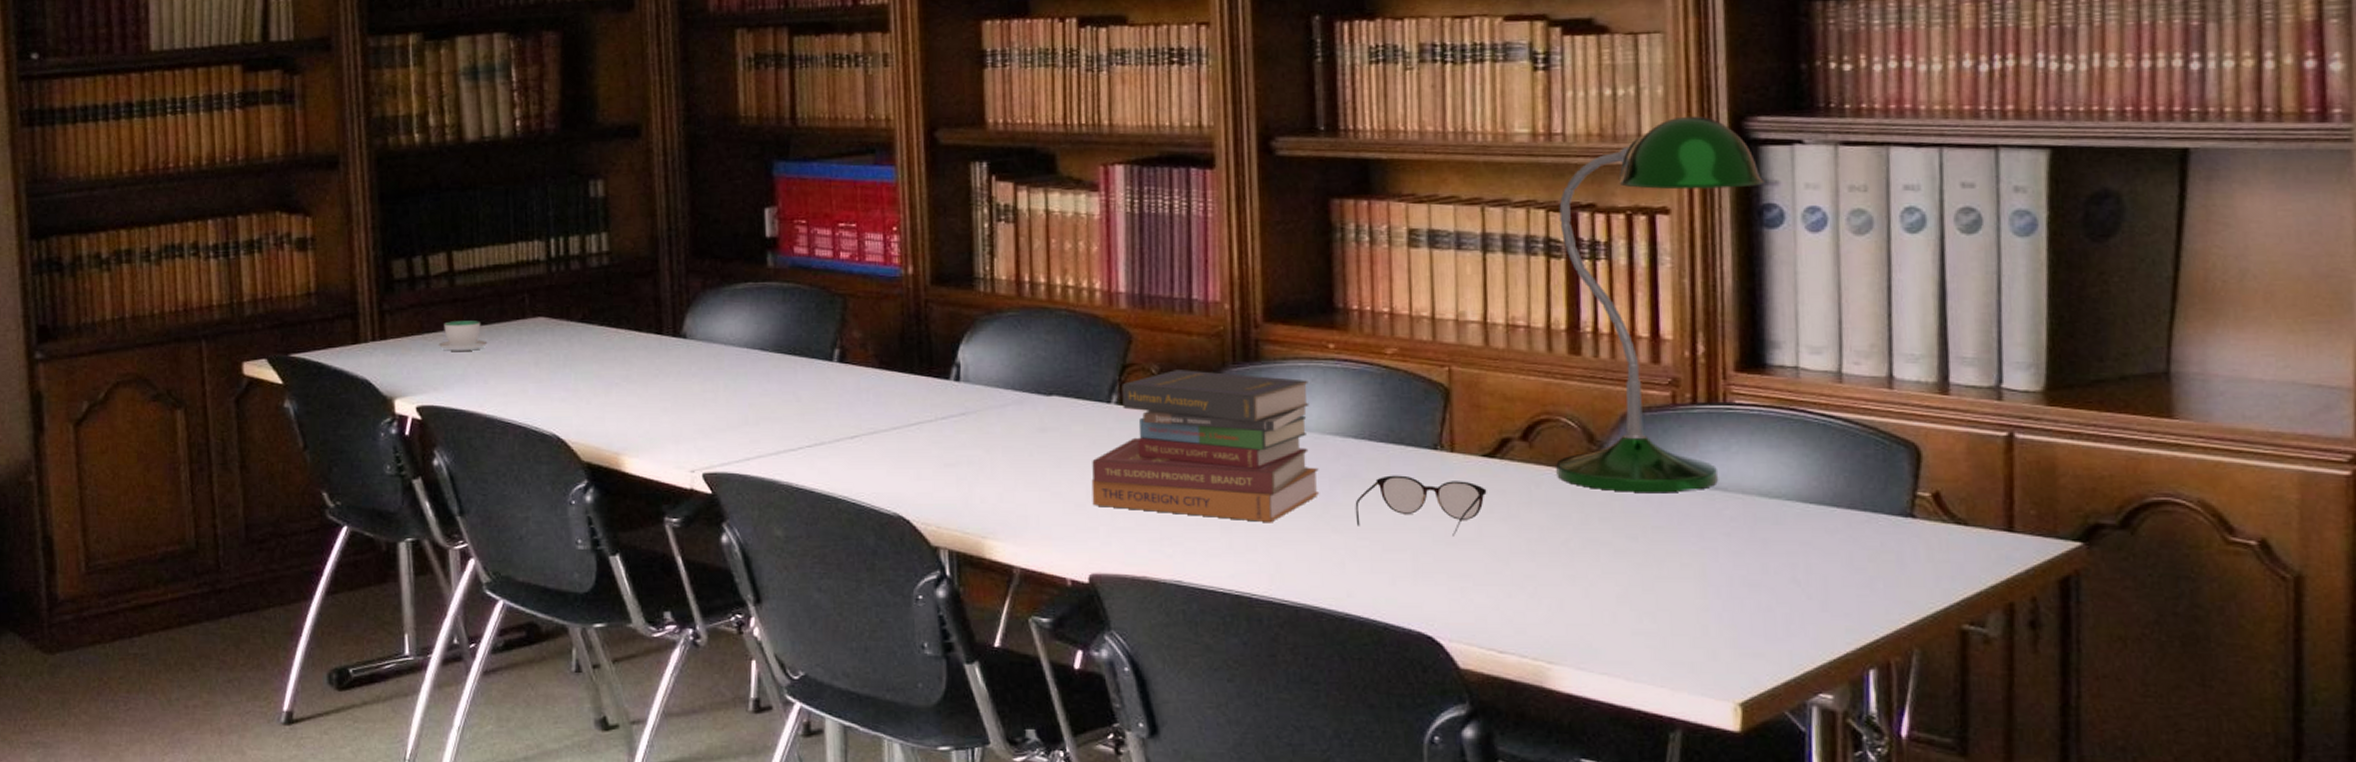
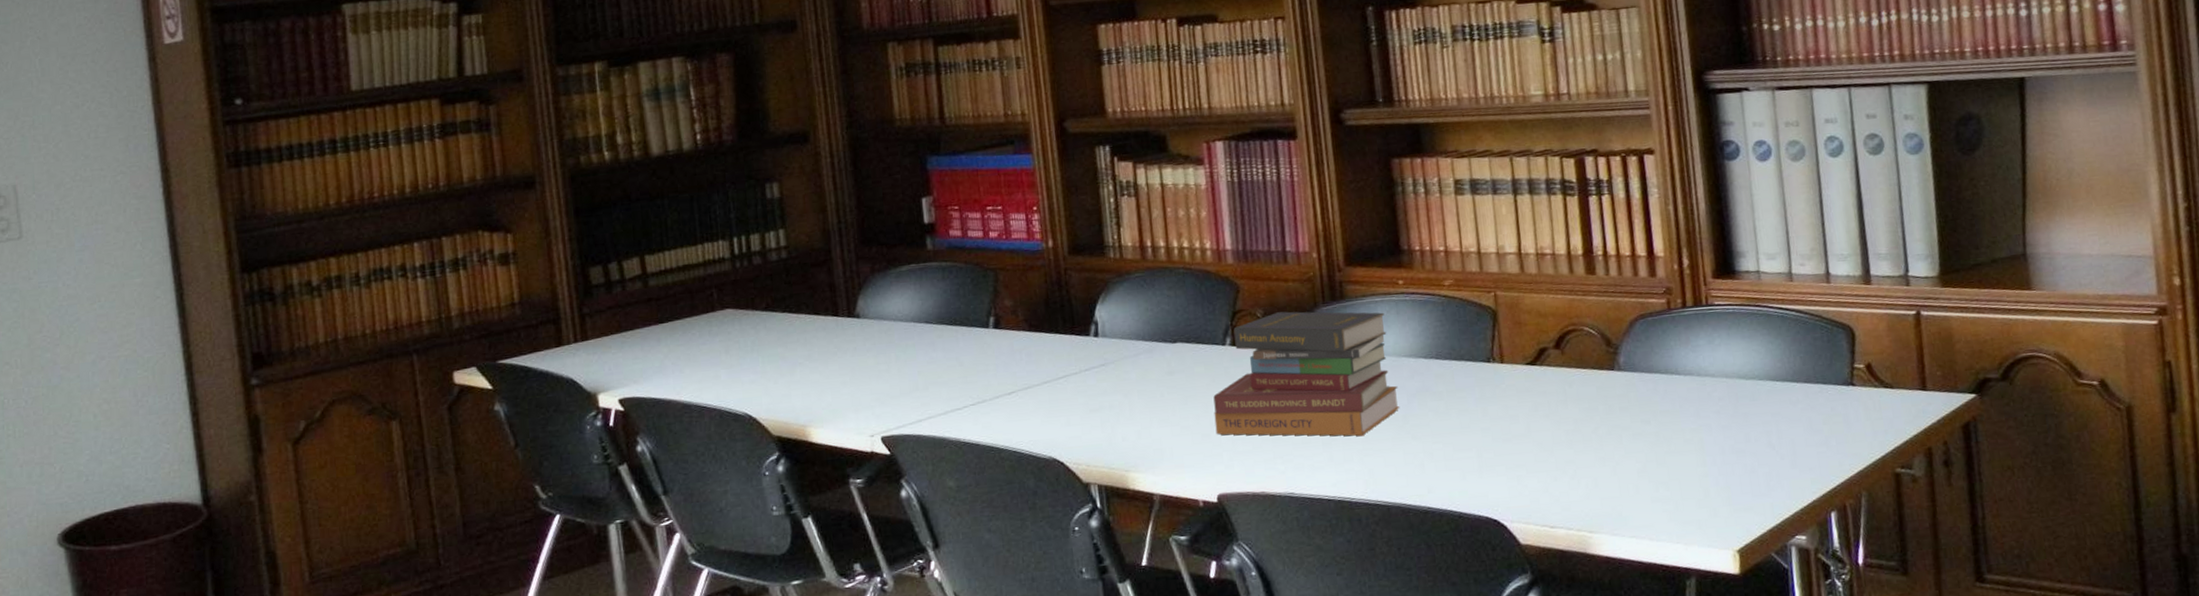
cup: present [438,321,488,351] -> none [636,316,682,346]
spectacles: present [1355,475,1487,536] -> none [1429,386,1532,434]
desk lamp: present [1556,115,1765,492] -> none [1569,73,1723,385]

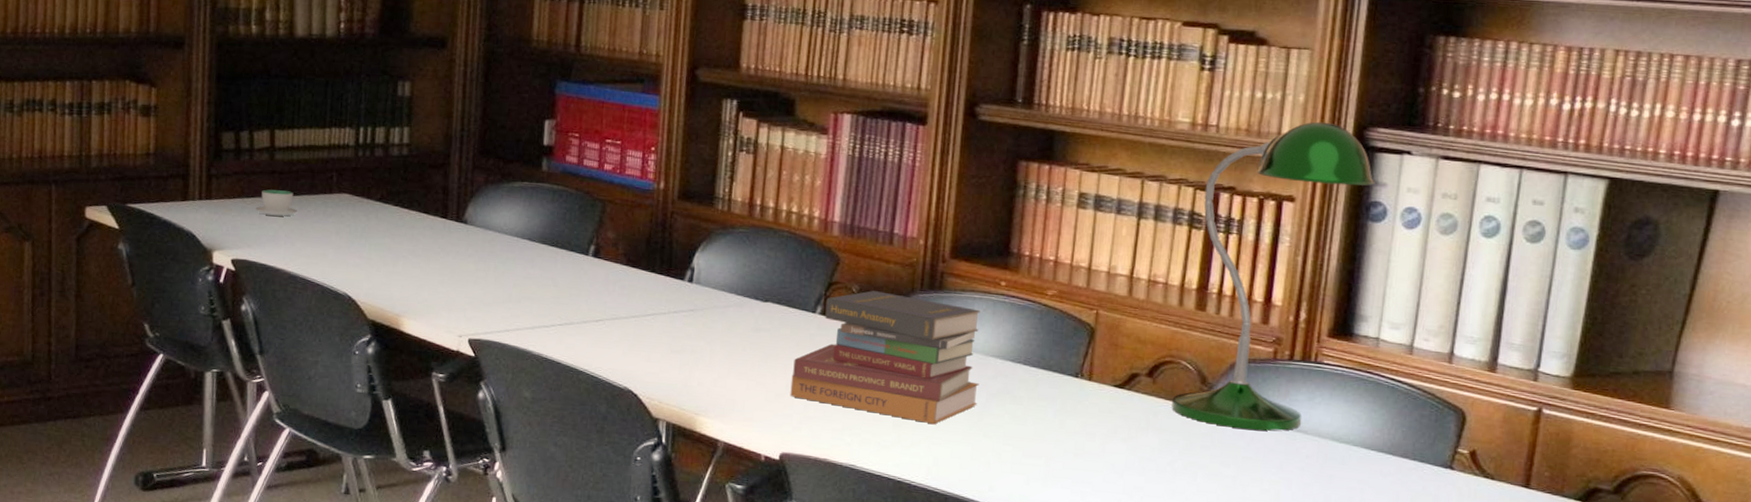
cup: none [636,316,682,346] -> present [255,189,298,217]
desk lamp: none [1569,73,1723,385] -> present [1172,121,1376,431]

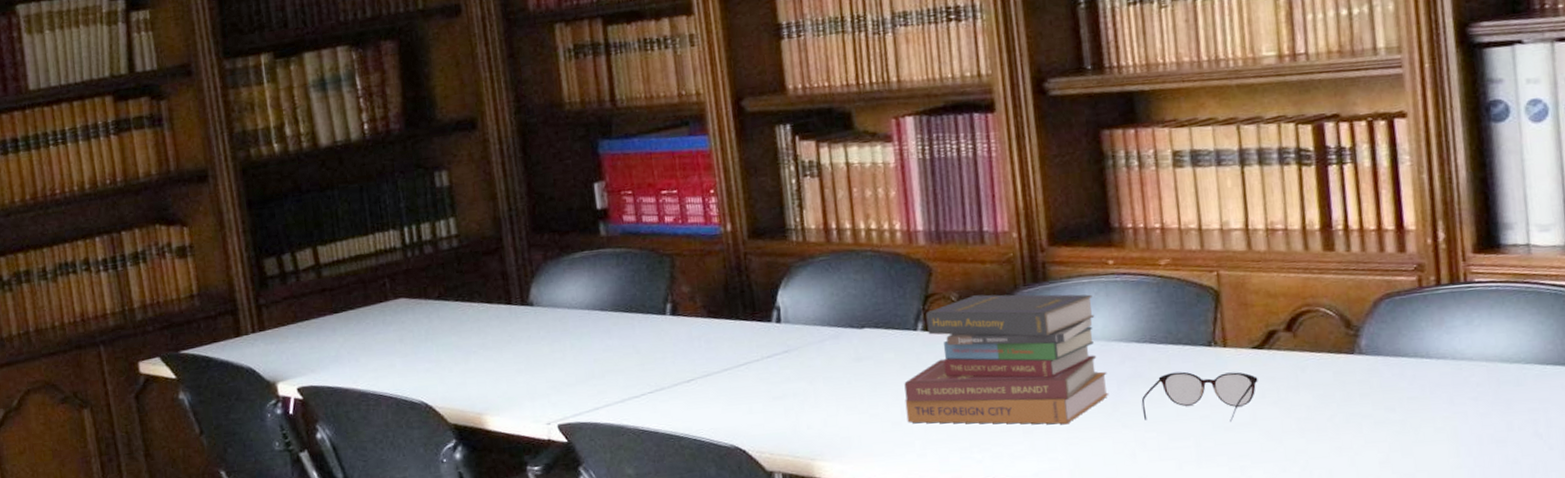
cup: present [255,189,298,217] -> none [311,306,356,336]
spectacles: none [1004,394,1114,450] -> present [1141,371,1258,422]
desk lamp: present [1172,121,1376,431] -> none [1306,26,1490,370]

